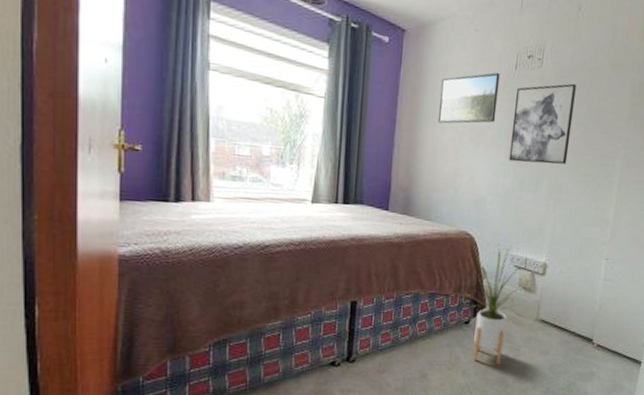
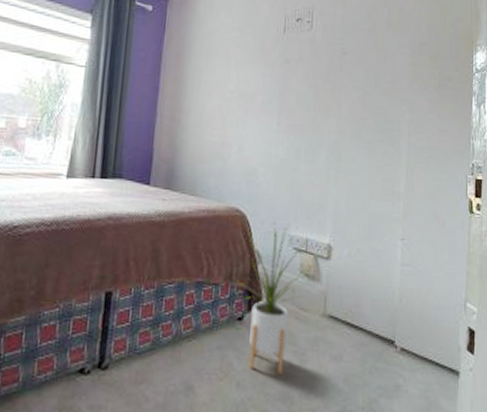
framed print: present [437,72,500,124] -> none [203,37,268,90]
wall art: present [508,83,576,164] -> none [281,45,350,131]

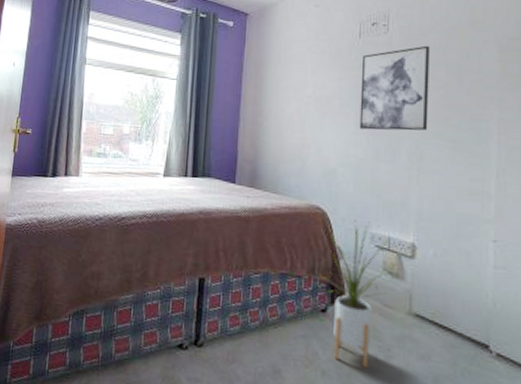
wall art: none [281,45,350,131] -> present [359,45,430,131]

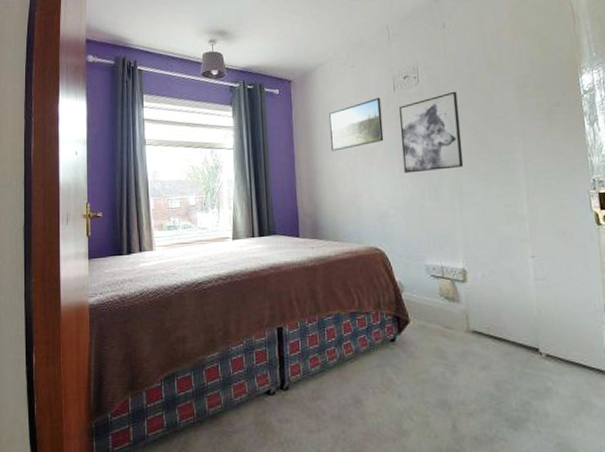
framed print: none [281,43,343,96] -> present [328,98,384,152]
house plant: present [319,219,399,369] -> none [385,255,453,386]

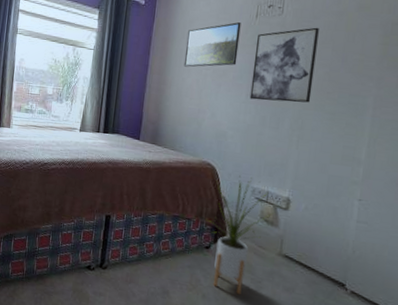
house plant: none [385,255,453,386] -> present [206,175,274,295]

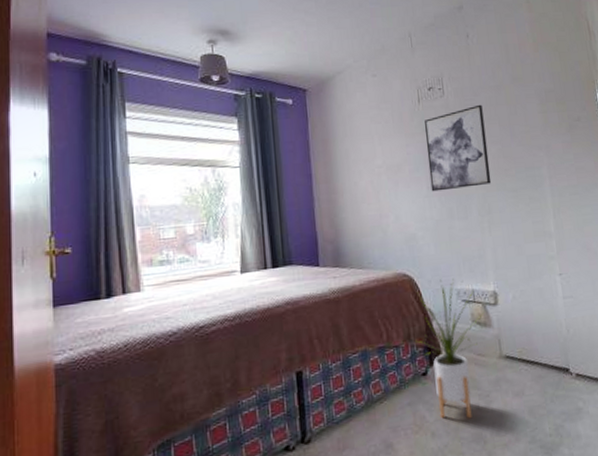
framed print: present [183,22,241,67] -> none [348,110,410,169]

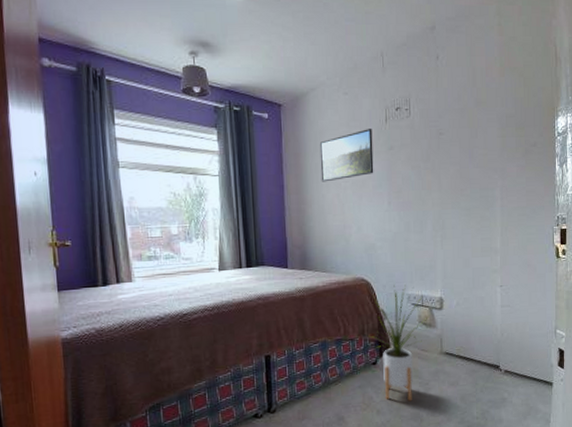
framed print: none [348,110,410,169] -> present [319,129,374,182]
wall art: present [425,104,492,192] -> none [390,126,447,207]

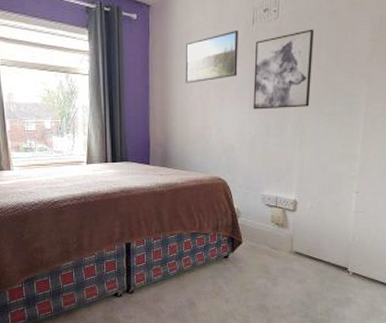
house plant: present [368,285,431,402] -> none [222,185,284,294]
wall art: none [390,126,447,207] -> present [253,29,314,110]

